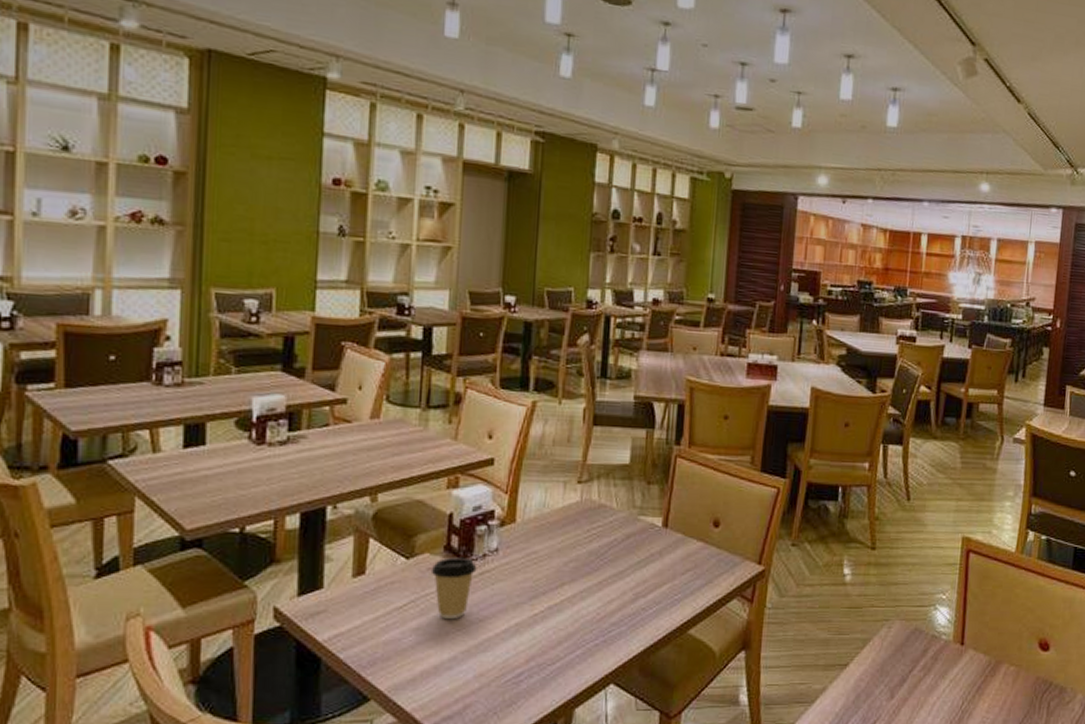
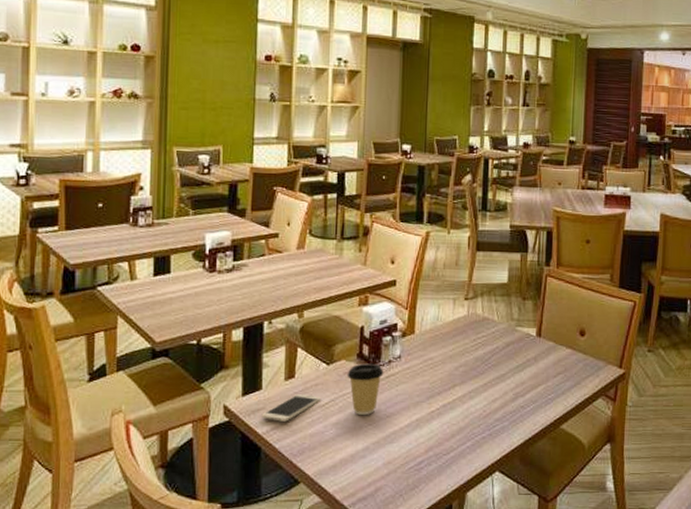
smartphone: none [322,593,399,627] -> present [261,393,322,422]

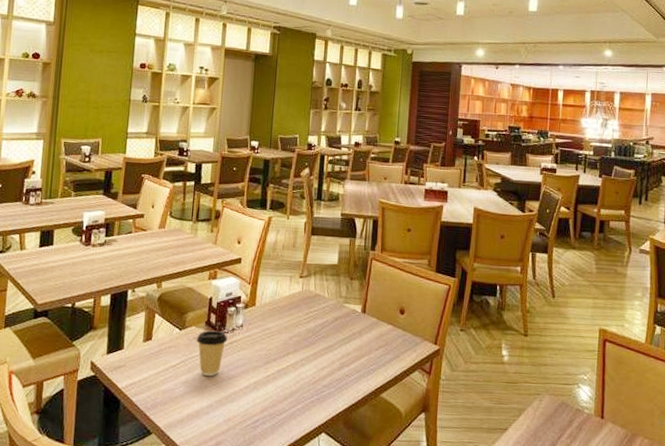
smartphone: present [261,393,322,422] -> none [122,354,174,378]

